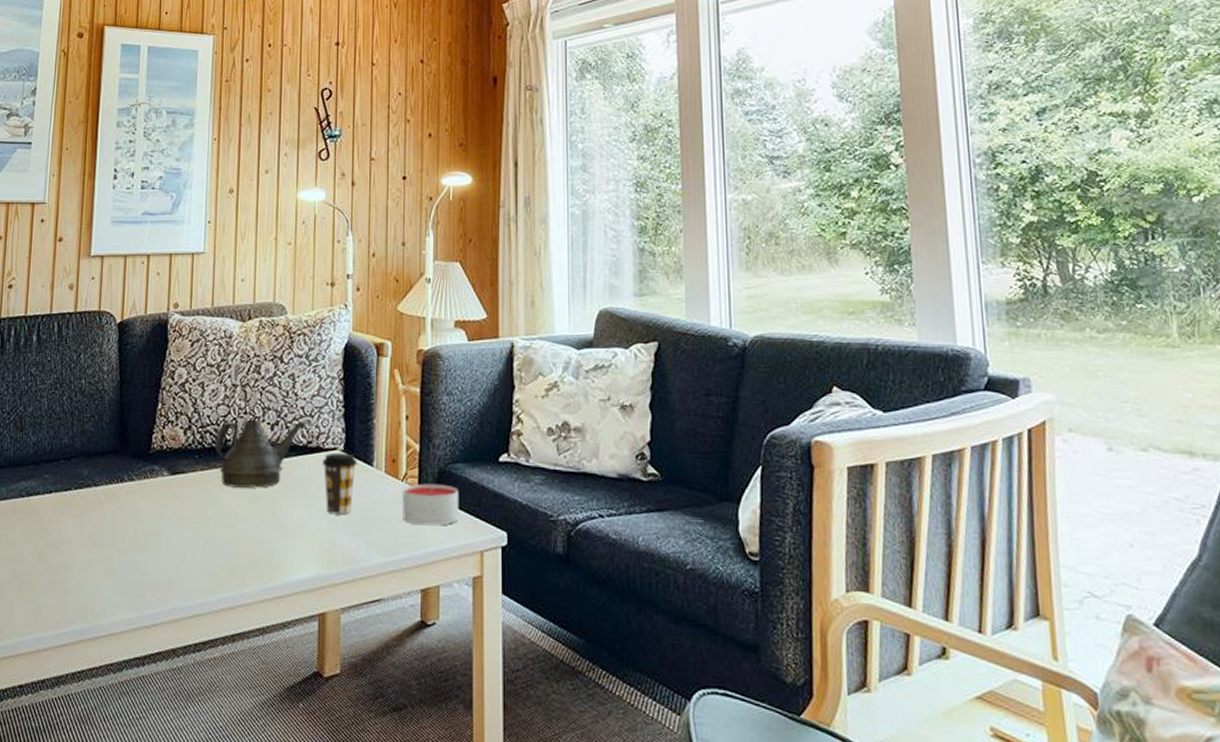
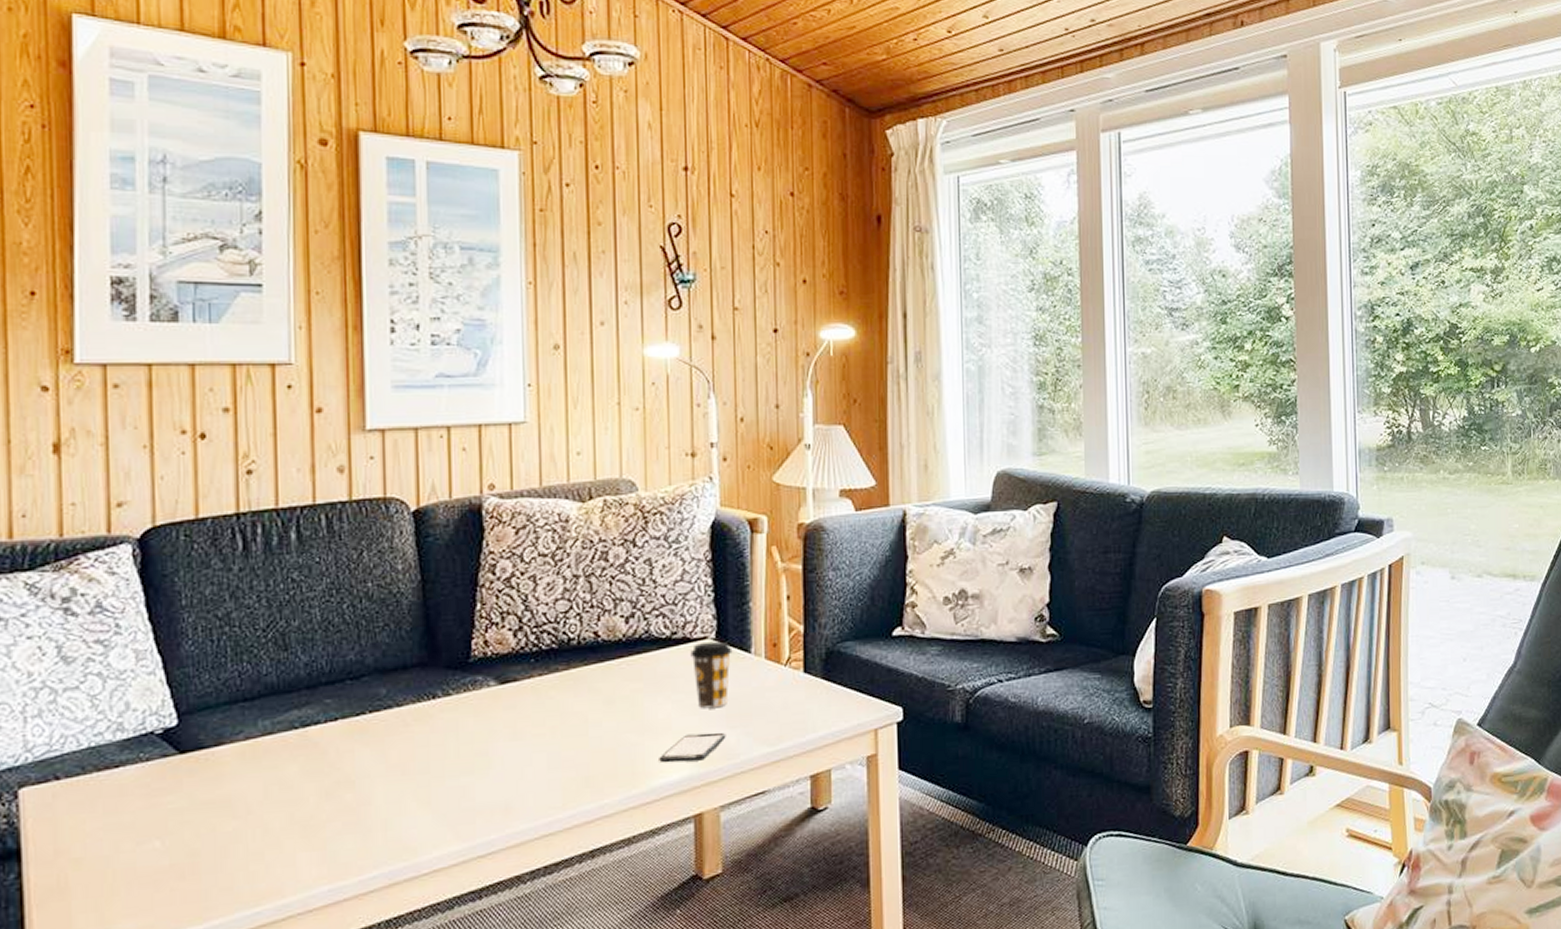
teapot: present [216,419,307,488] -> none [556,610,669,691]
smartphone: none [292,536,349,563] -> present [659,732,726,763]
candle: present [402,483,459,526] -> none [786,664,850,710]

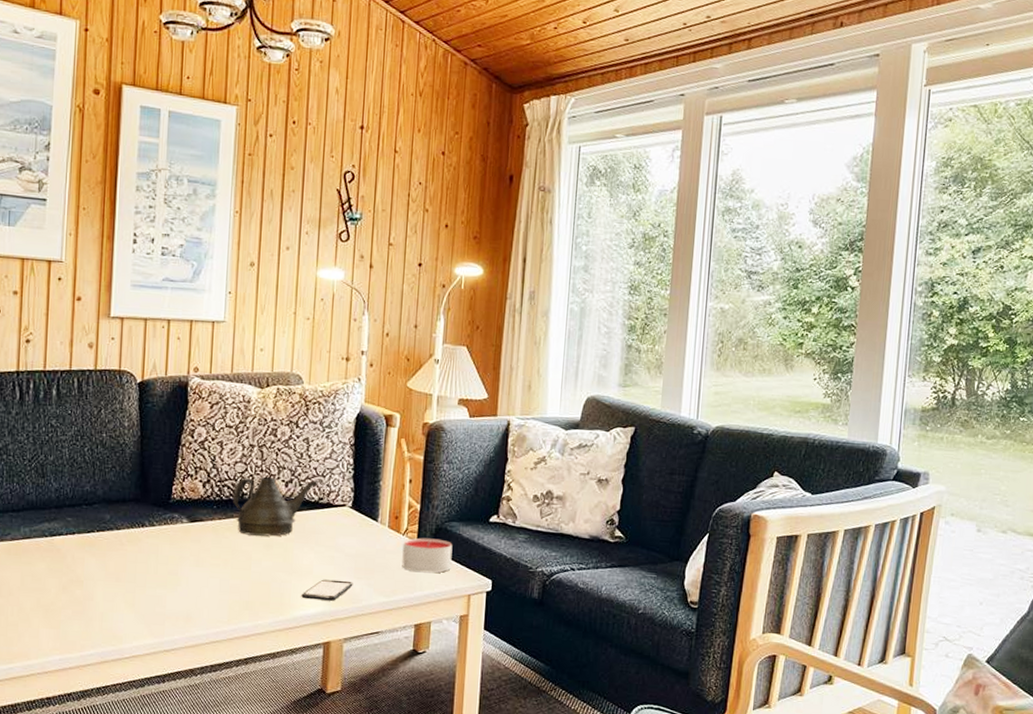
teapot: none [556,610,669,691] -> present [233,476,319,537]
coffee cup: present [690,641,733,709] -> none [332,508,364,562]
candle: none [786,664,850,710] -> present [402,537,453,573]

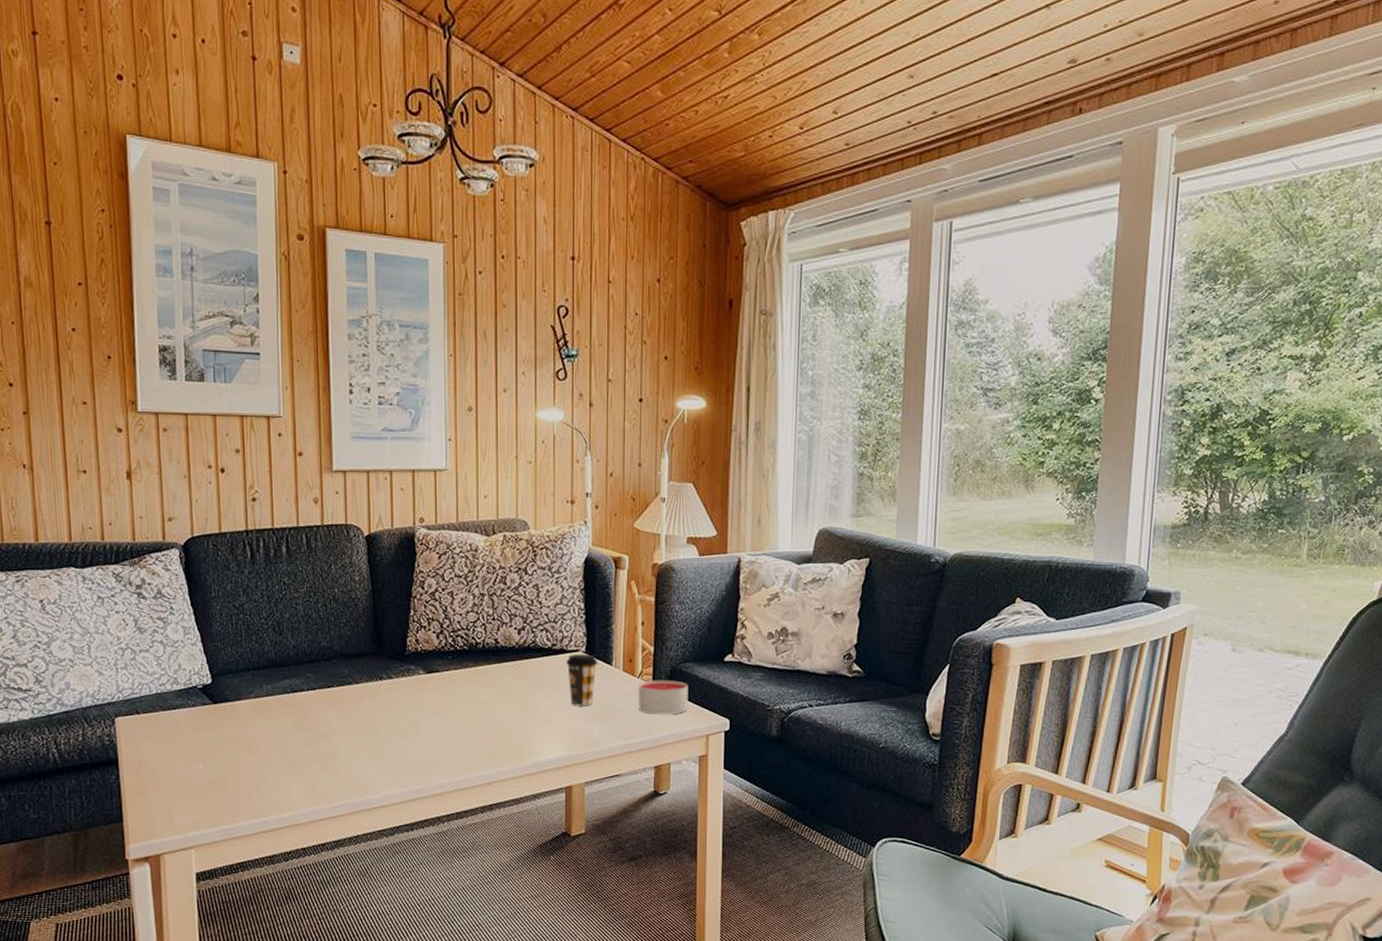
teapot: present [233,476,319,537] -> none [467,625,551,685]
smartphone: present [301,579,353,601] -> none [541,725,591,746]
coffee cup: none [332,508,364,562] -> present [566,654,598,707]

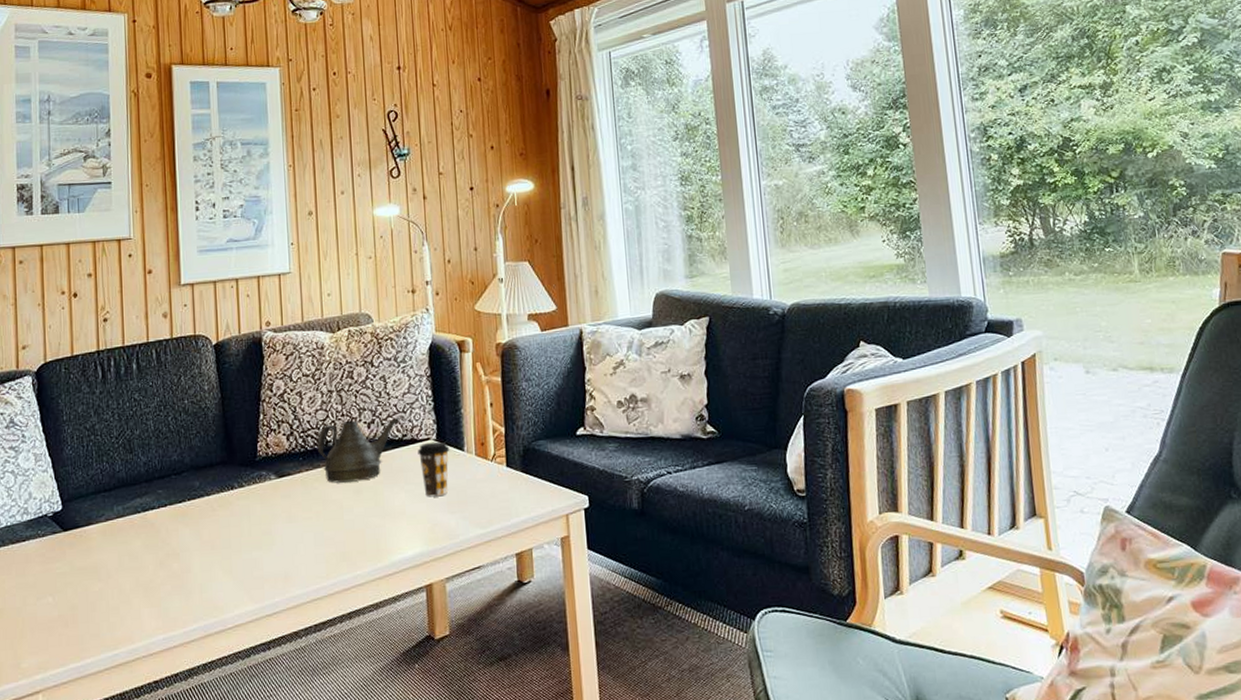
teapot: none [467,625,551,685] -> present [317,417,400,483]
candle: present [638,680,689,715] -> none [493,460,545,498]

